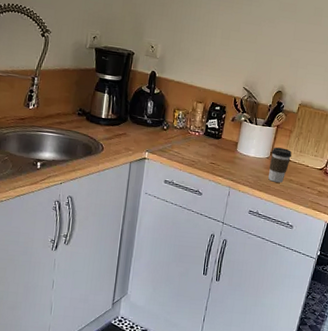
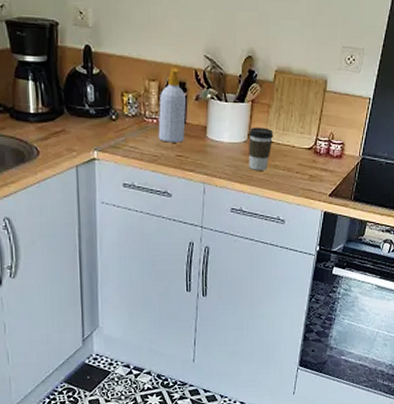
soap bottle: none [198,93,225,153] -> present [158,67,187,143]

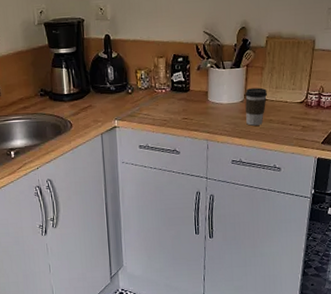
soap bottle: present [158,67,187,143] -> none [166,44,190,108]

